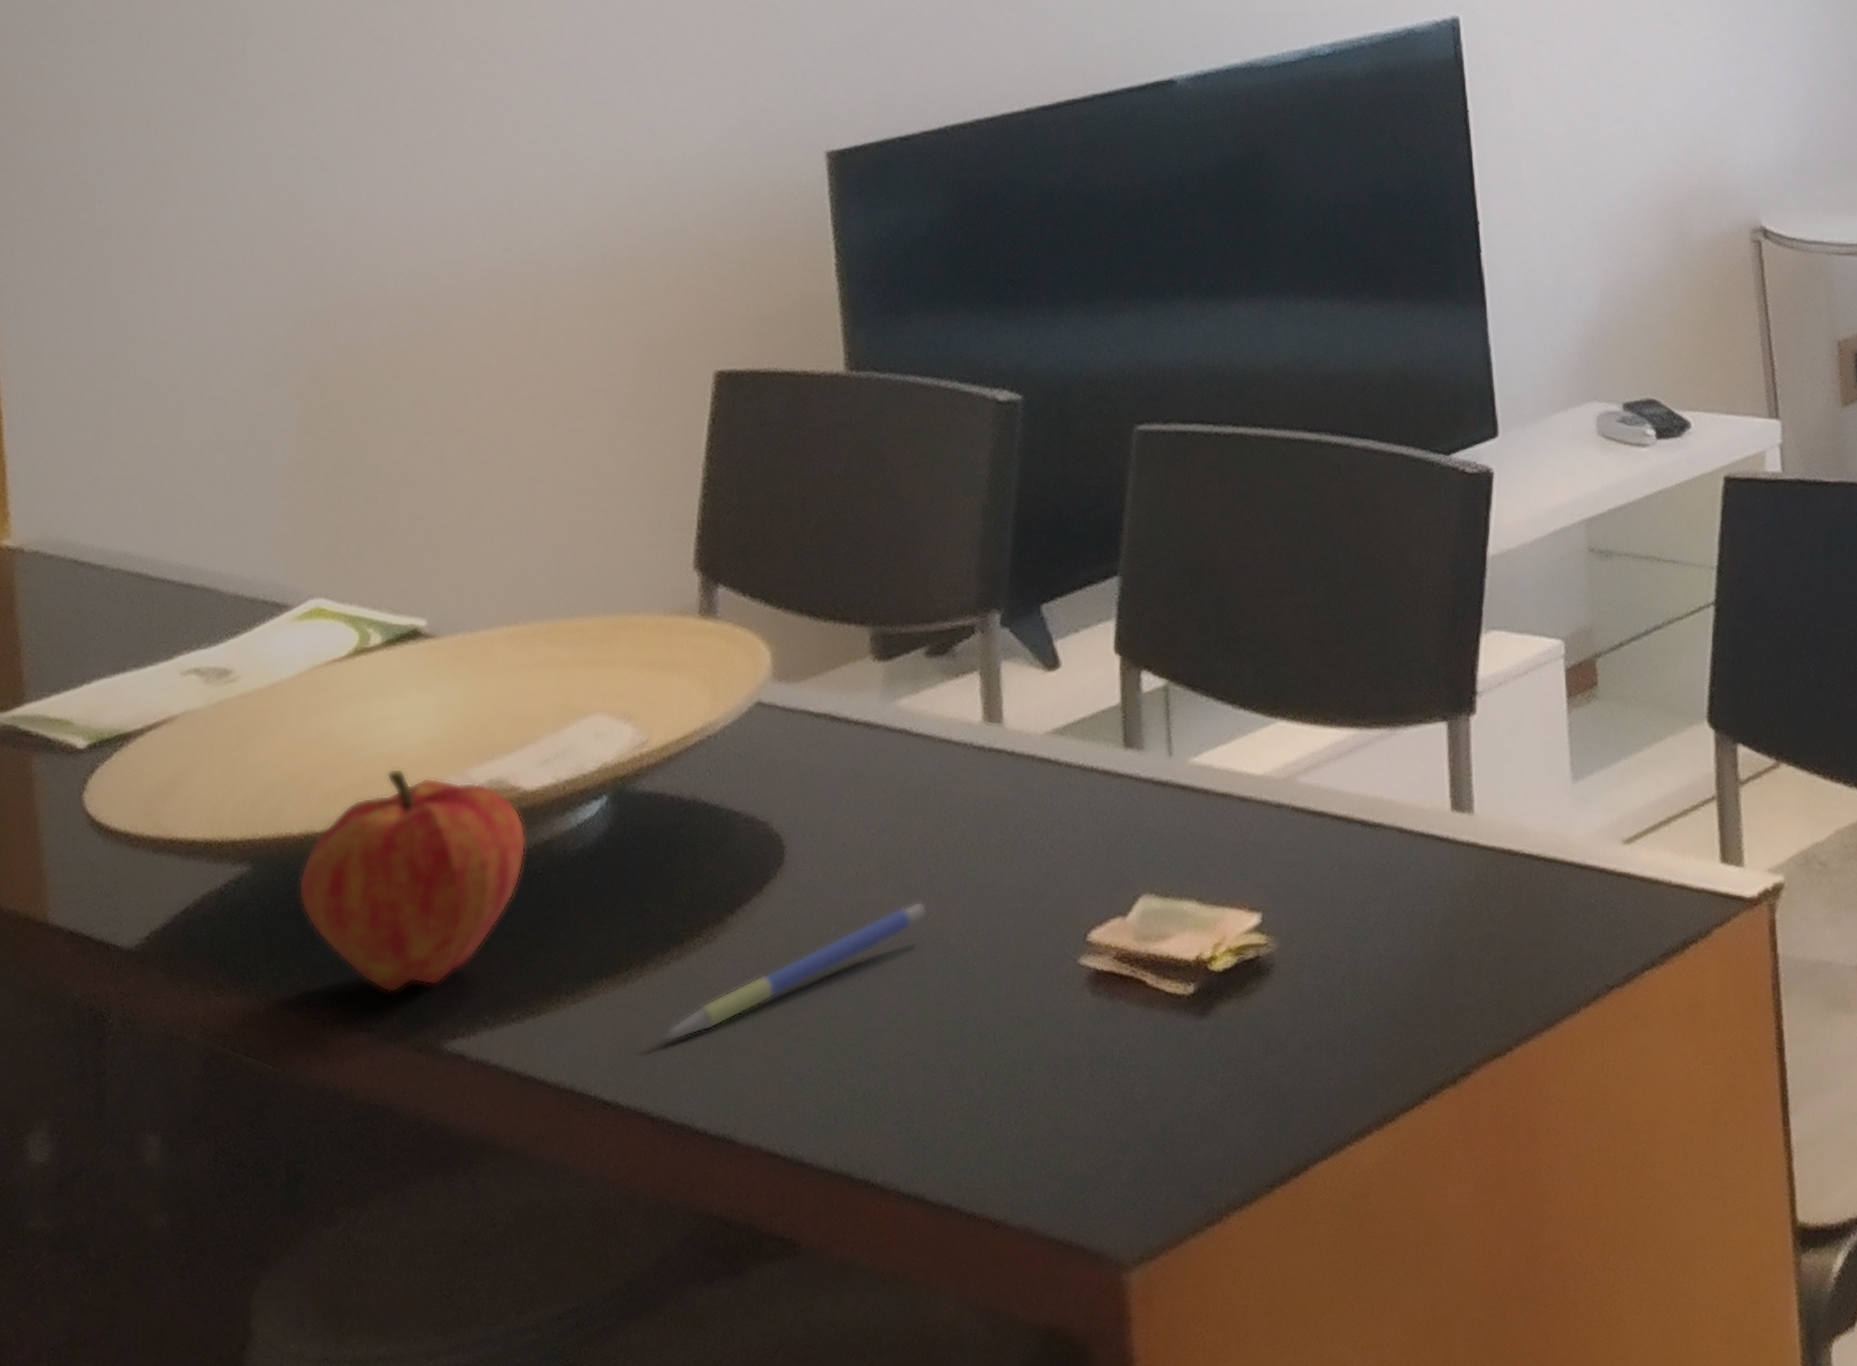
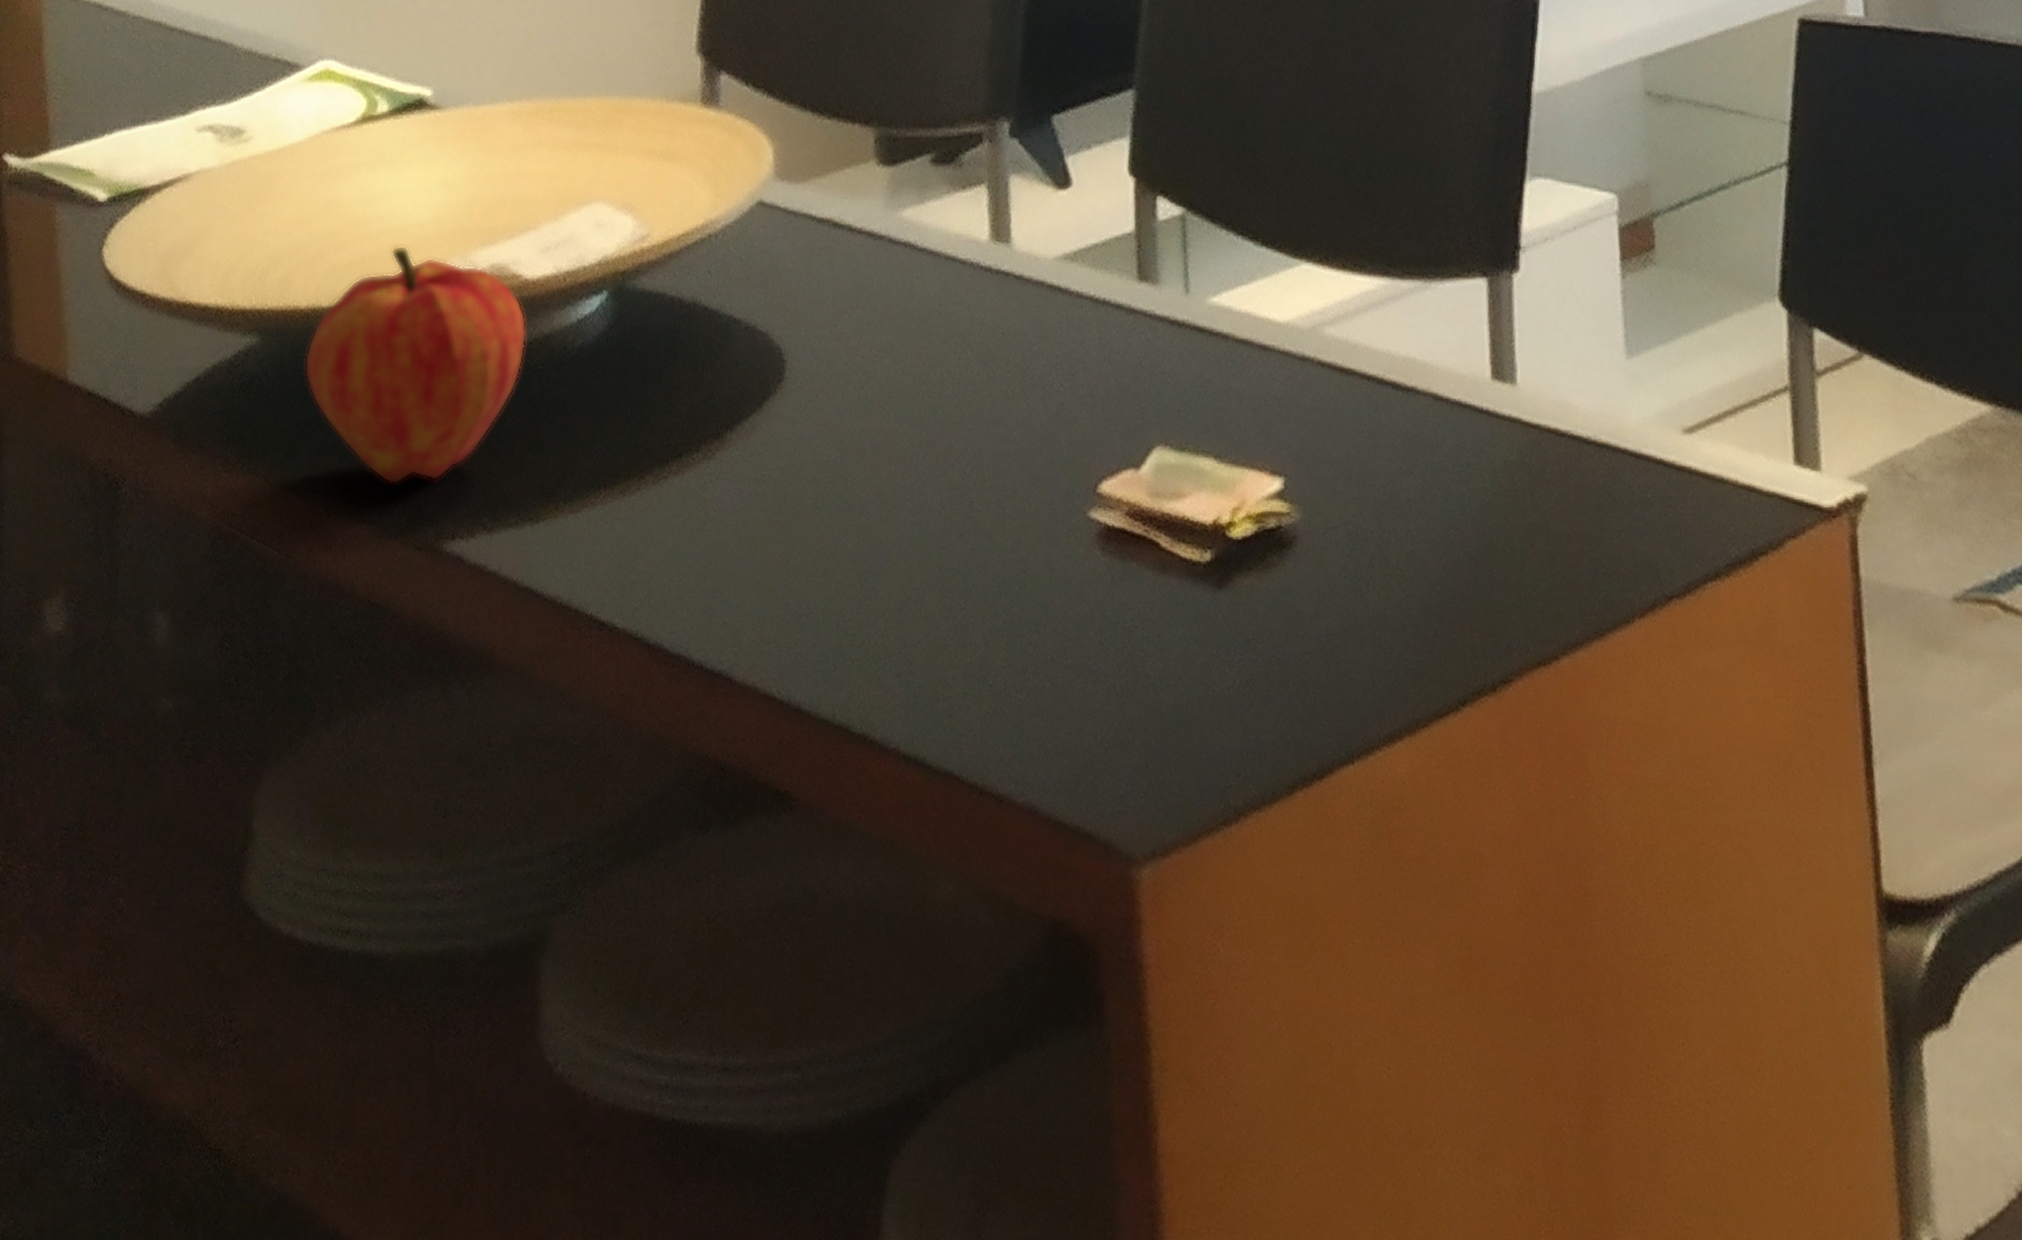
pen: present [663,901,927,1042] -> none [660,432,930,564]

